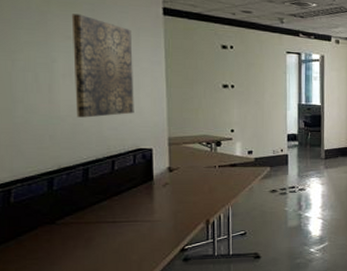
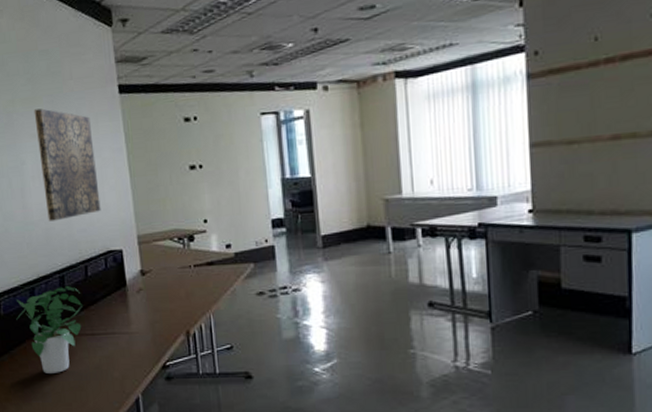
potted plant: none [29,178,105,258] -> present [16,286,82,373]

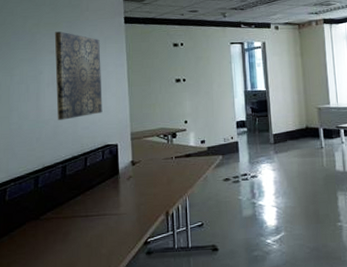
potted plant: present [16,286,82,373] -> none [19,174,80,253]

